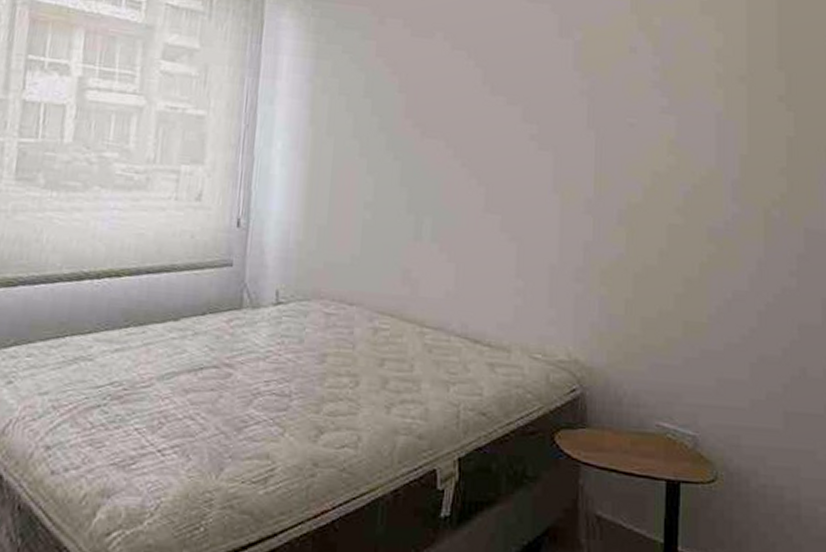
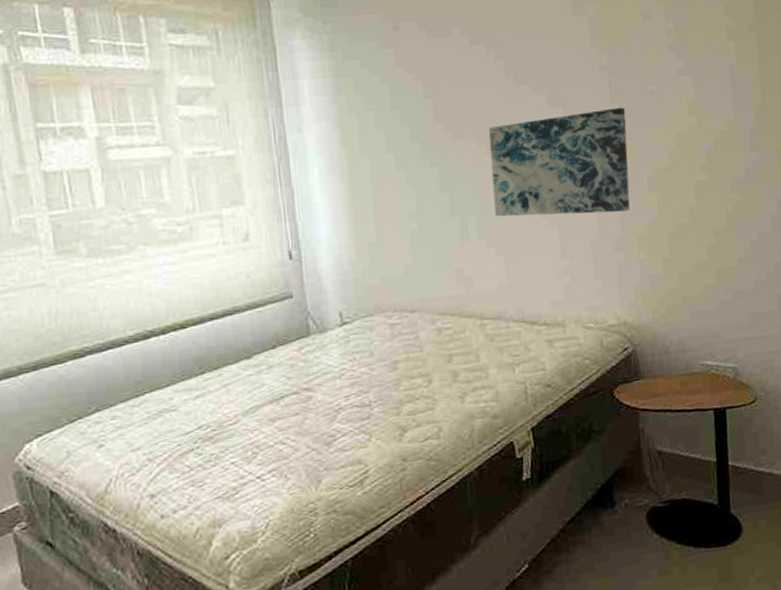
wall art: none [452,131,602,242] -> present [488,107,630,217]

